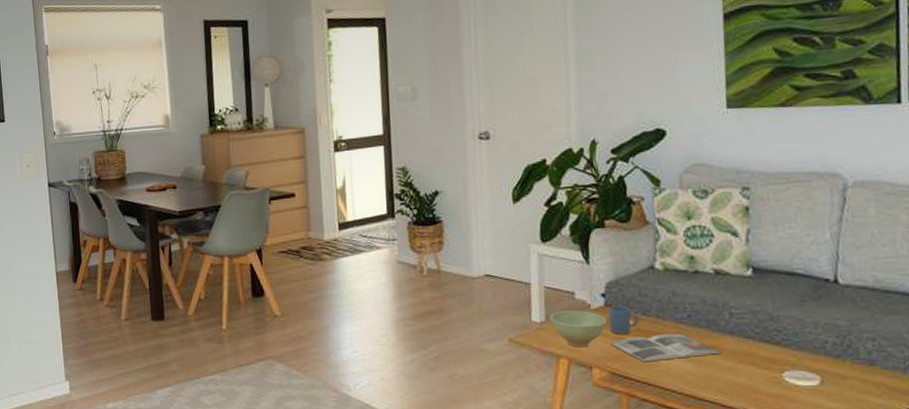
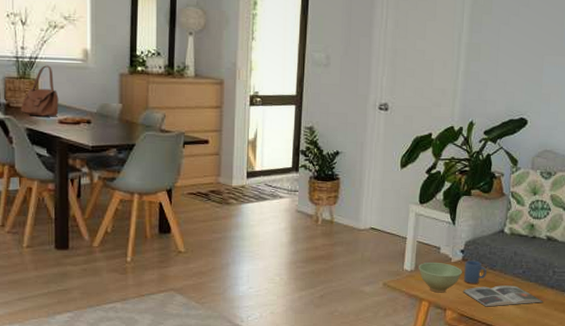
handbag: none [111,135,146,187] -> present [21,65,59,117]

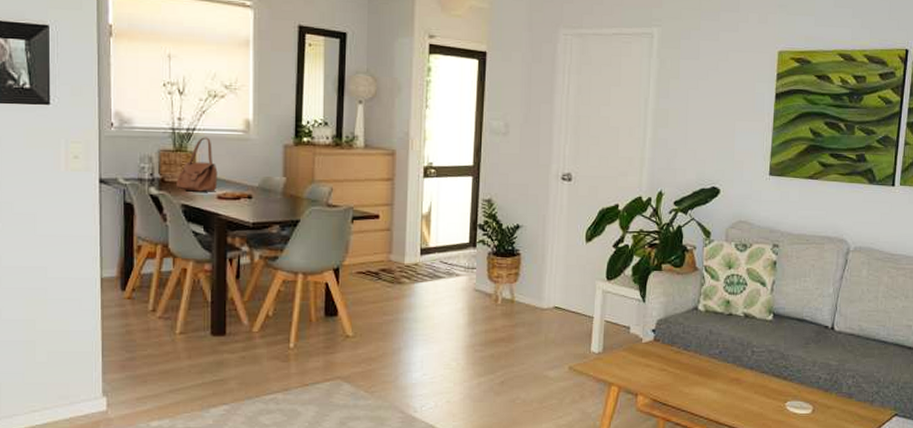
bowl: present [418,262,462,293] -> none [607,343,654,377]
magazine: present [462,285,543,307] -> none [654,367,742,391]
mug: present [464,260,487,284] -> none [656,340,680,366]

